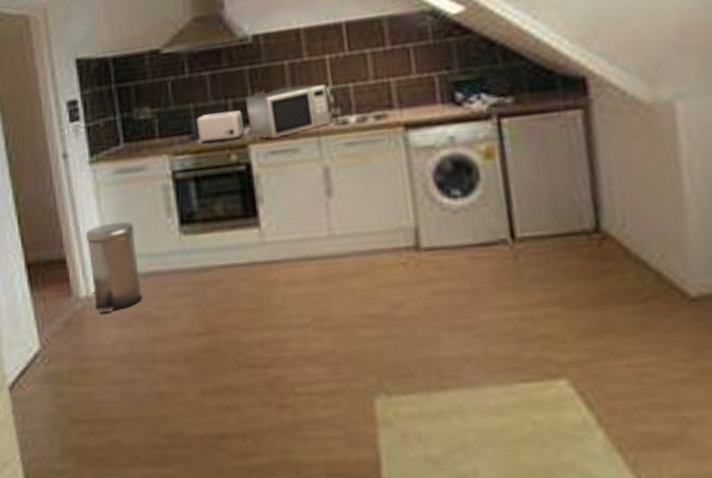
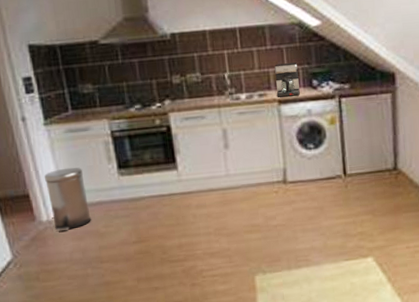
toaster: present [196,110,244,144] -> none [128,88,165,112]
microwave: present [245,84,332,140] -> none [166,71,228,110]
coffee maker: none [396,67,437,120] -> present [274,62,300,97]

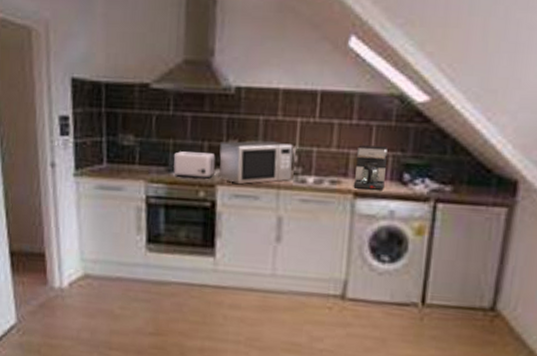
pedal bin: present [44,167,91,231] -> none [64,230,107,304]
toaster: none [128,88,165,112] -> present [173,151,215,179]
microwave: none [166,71,228,110] -> present [219,140,293,185]

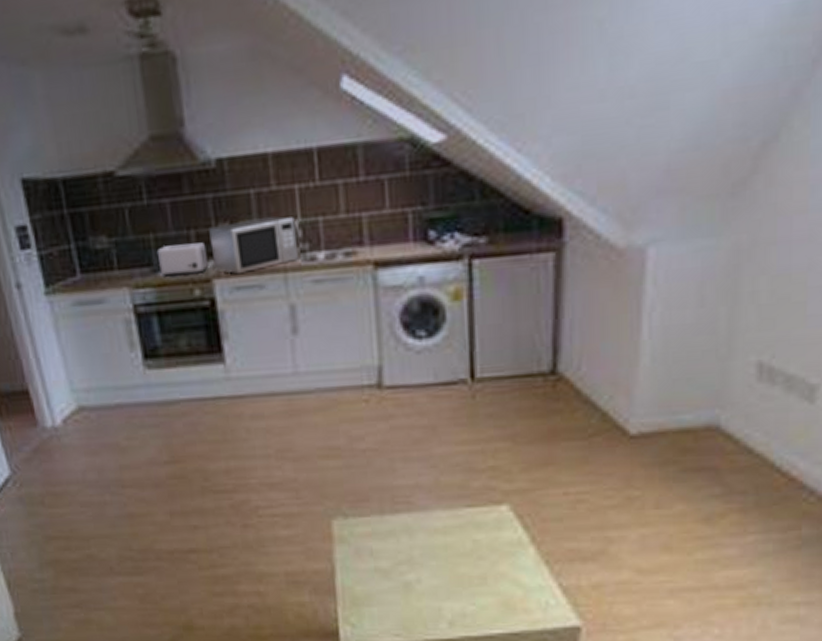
coffee maker: present [353,144,388,190] -> none [369,202,408,257]

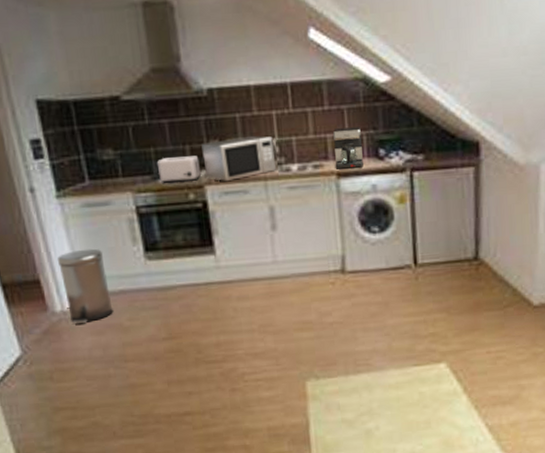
pedal bin: none [47,354,109,441] -> present [58,248,113,324]
coffee maker: none [369,202,408,257] -> present [332,127,363,169]

